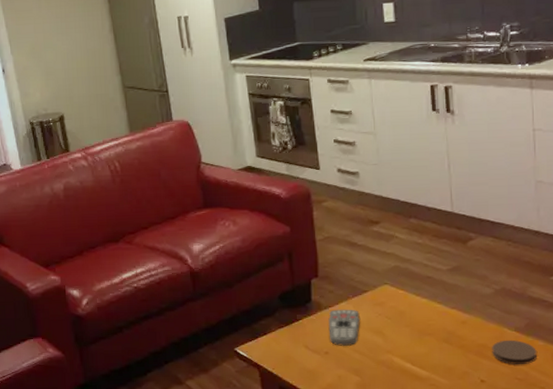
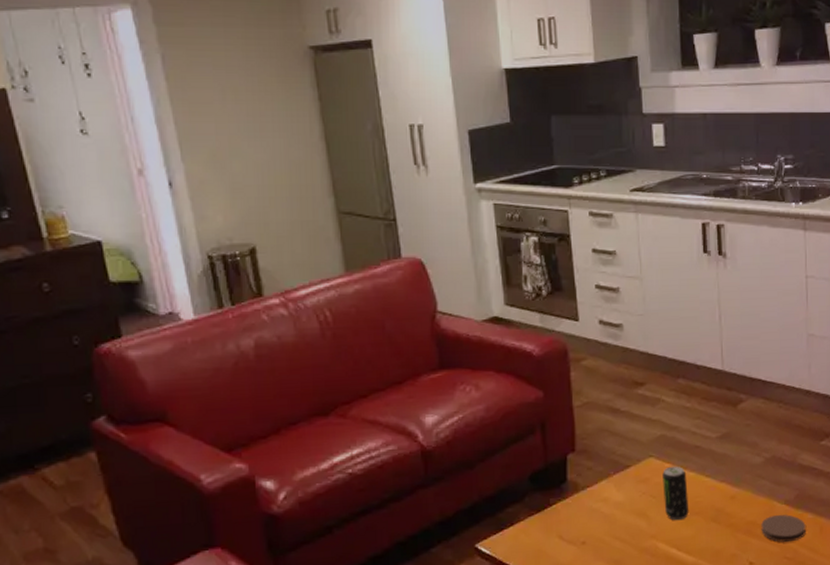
remote control: present [328,309,360,346] -> none [586,488,622,534]
beverage can: none [397,293,422,340] -> present [662,466,689,521]

